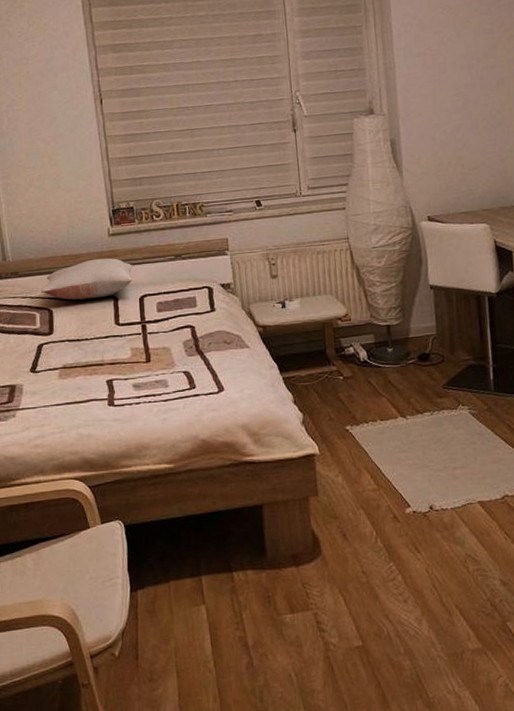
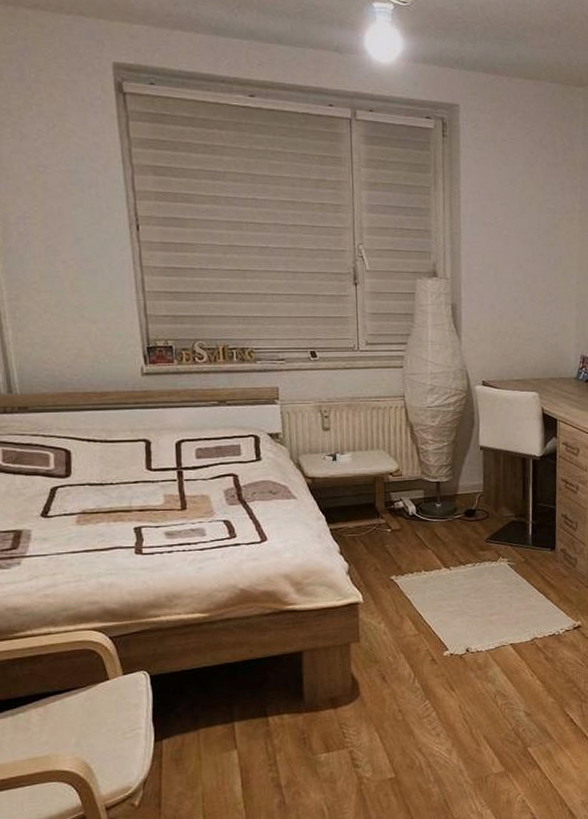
pillow: present [41,258,132,300] -> none [57,398,169,441]

